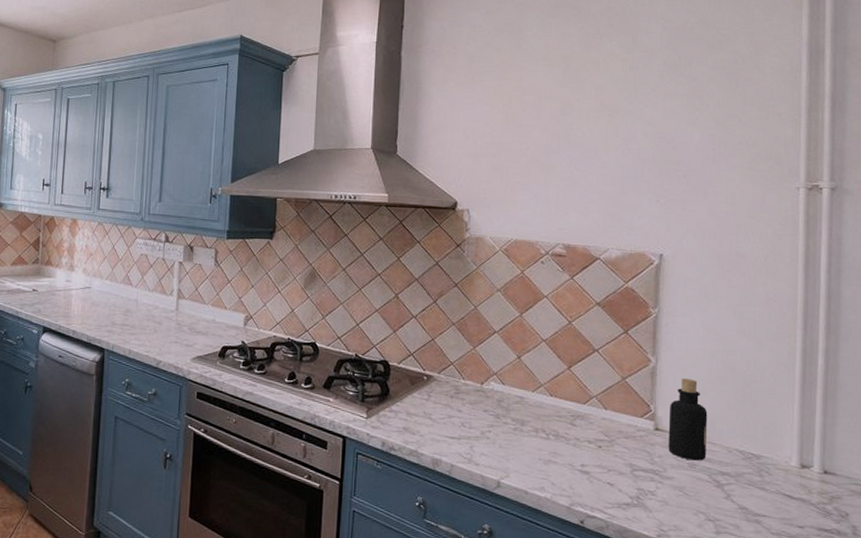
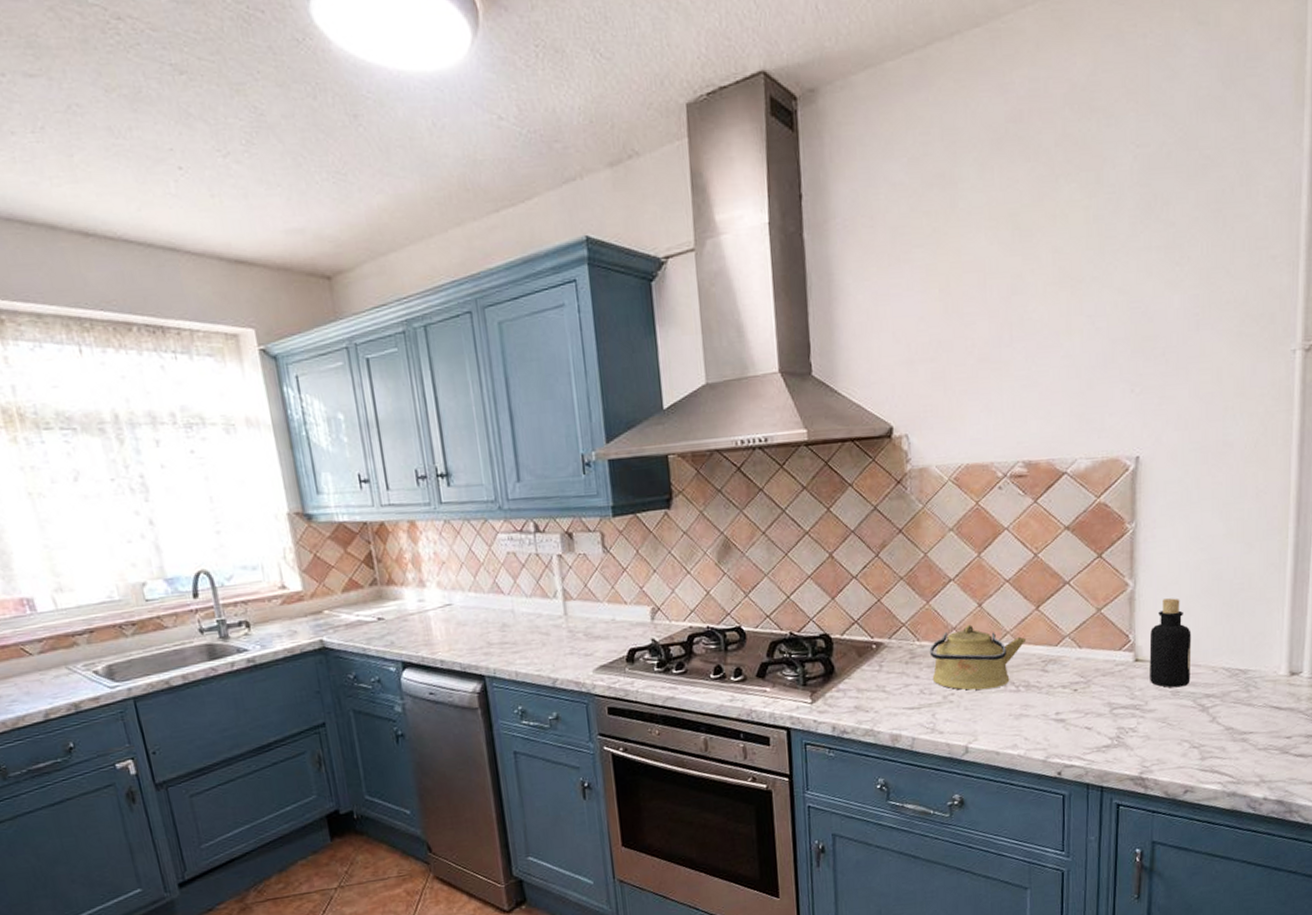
kettle: none [472,372,558,433] -> present [929,624,1027,691]

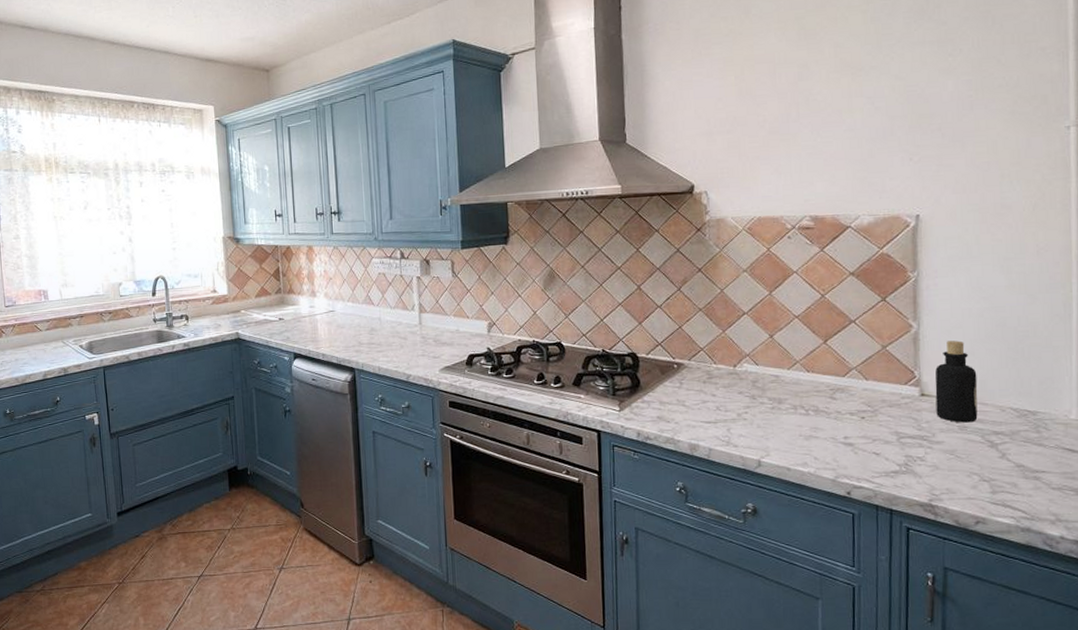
kettle: present [929,624,1027,691] -> none [725,352,815,411]

